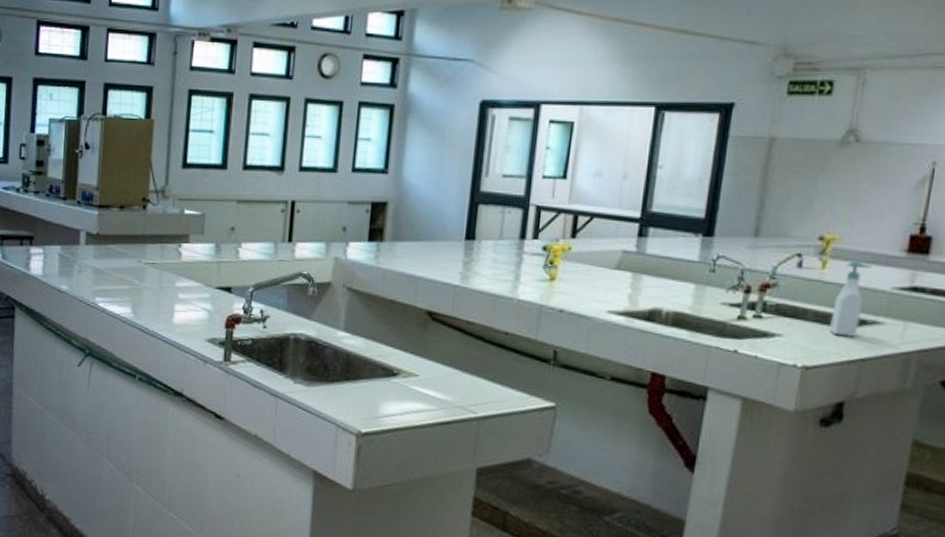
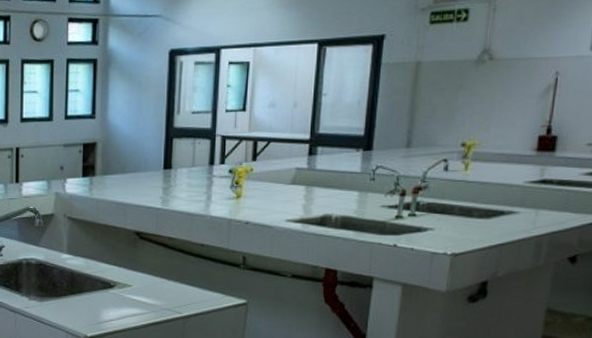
soap bottle: present [829,261,872,337] -> none [473,162,507,226]

